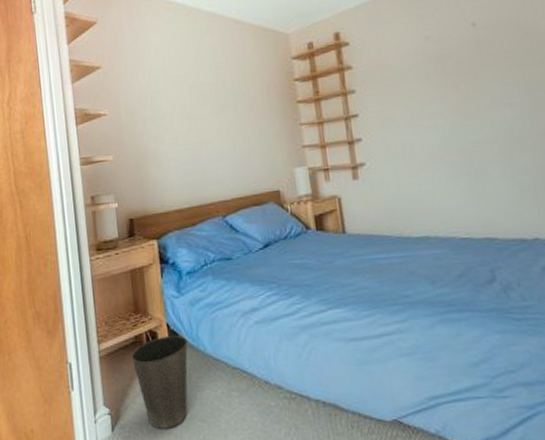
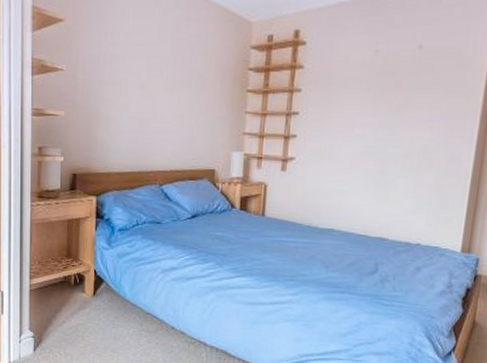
waste basket: present [131,336,188,429] -> none [58,280,111,354]

